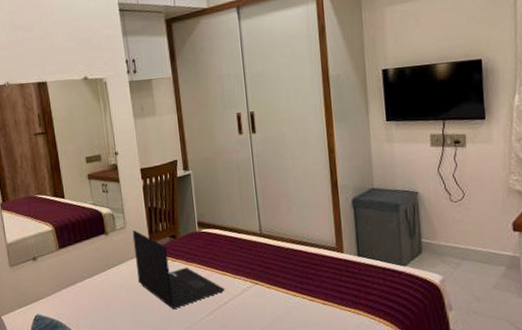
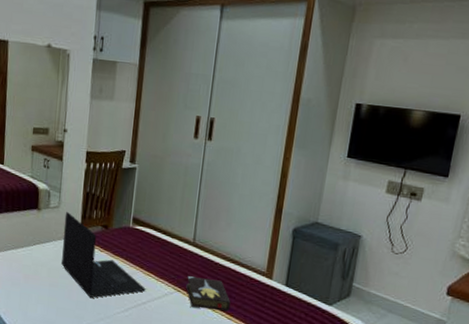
hardback book: none [262,264,310,297] -> present [186,276,231,311]

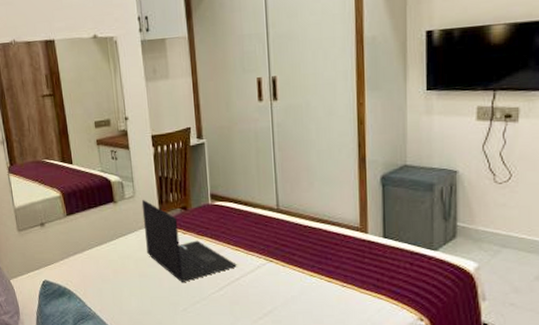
hardback book: present [186,276,231,311] -> none [277,243,328,275]

